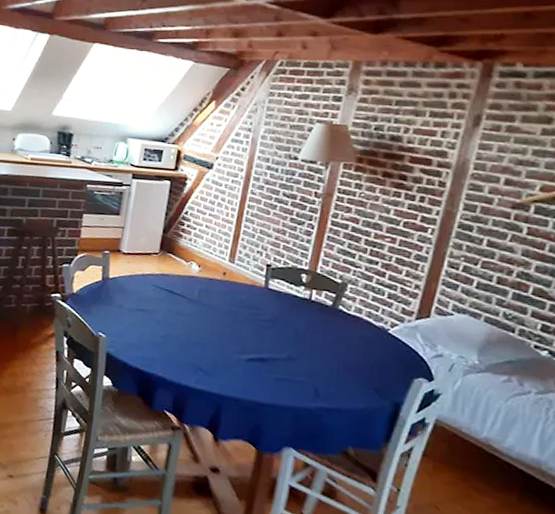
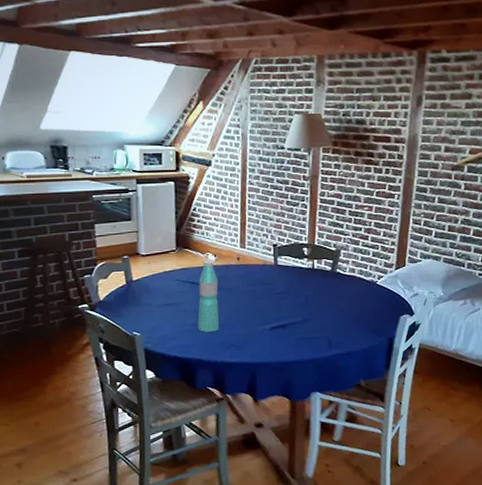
water bottle: none [166,269,198,350] -> present [198,260,220,332]

